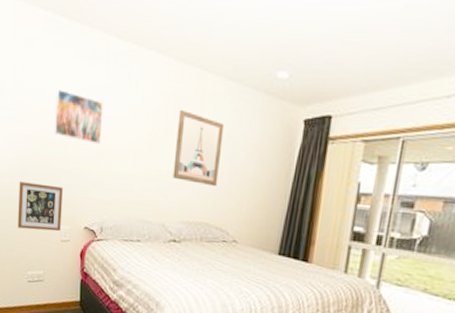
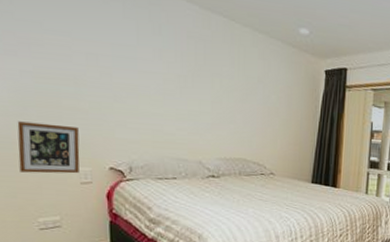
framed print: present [54,88,103,145] -> none [60,22,123,84]
wall art: present [173,109,225,187] -> none [206,54,255,126]

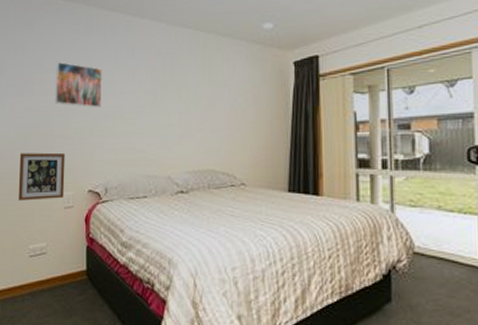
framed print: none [60,22,123,84] -> present [55,61,102,108]

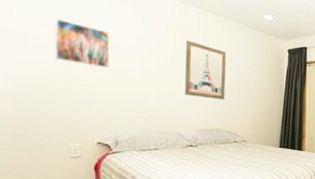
picture frame: present [18,152,65,201] -> none [13,105,70,151]
wall art: none [174,66,220,134] -> present [184,40,226,100]

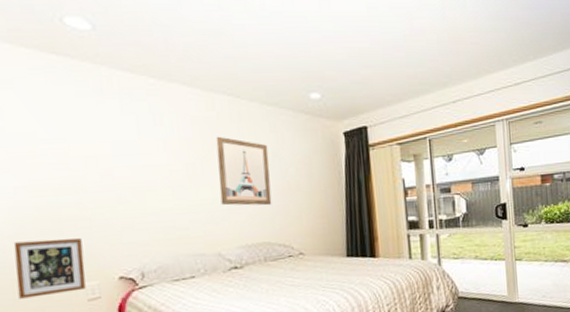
picture frame: none [13,105,70,151] -> present [13,238,86,299]
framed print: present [54,18,110,69] -> none [55,129,126,184]

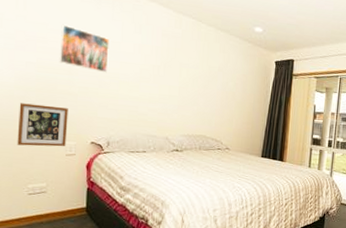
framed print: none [55,129,126,184] -> present [59,24,109,73]
wall art: present [215,136,272,206] -> none [174,48,216,108]

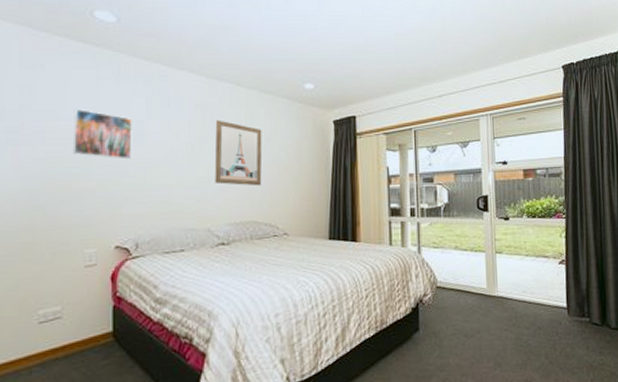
picture frame: present [17,103,68,147] -> none [24,207,86,261]
wall art: none [174,48,216,108] -> present [214,119,262,186]

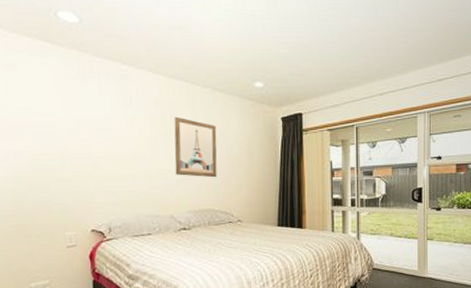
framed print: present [72,108,132,160] -> none [47,105,101,153]

